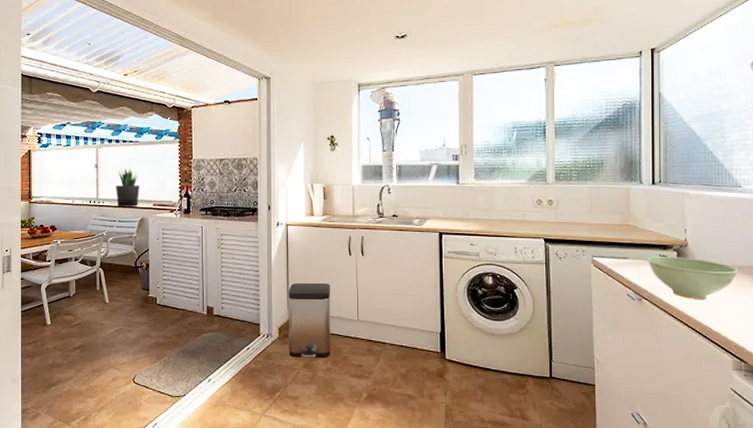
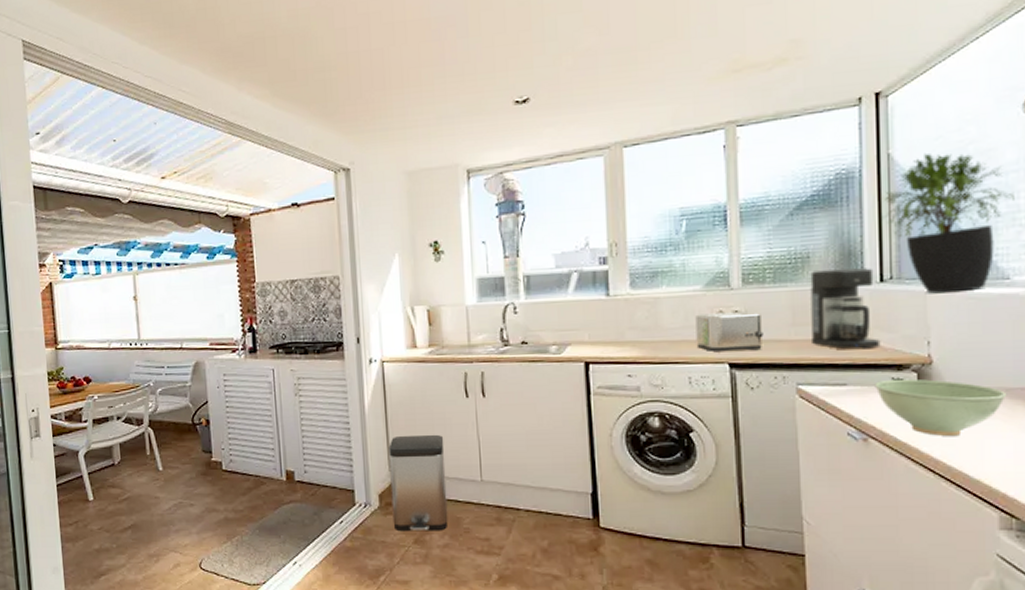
planter: present [115,168,140,207] -> none [160,298,192,350]
toaster: none [521,201,569,230] -> present [695,311,764,353]
coffee maker: none [602,174,652,233] -> present [810,268,881,350]
potted plant: none [654,93,745,195] -> present [882,153,1015,294]

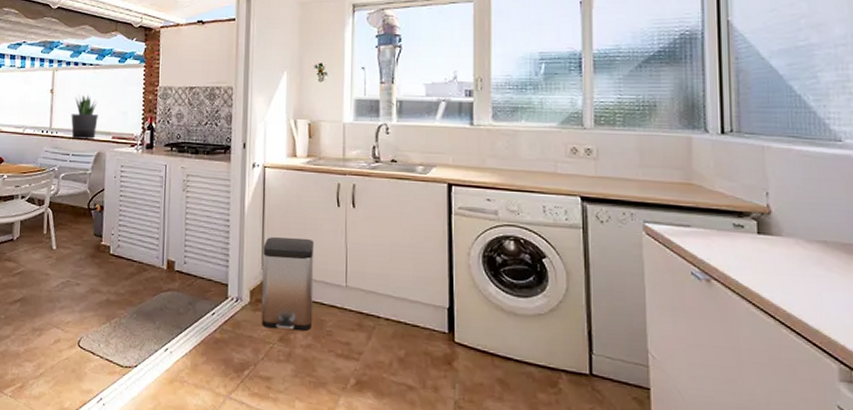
planter: none [160,298,192,350] -> present [71,94,98,140]
toaster: present [695,311,764,353] -> none [551,149,613,186]
coffee maker: present [810,268,881,350] -> none [656,119,722,194]
bowl: present [874,379,1007,437] -> none [717,225,843,286]
potted plant: present [882,153,1015,294] -> none [722,22,844,150]

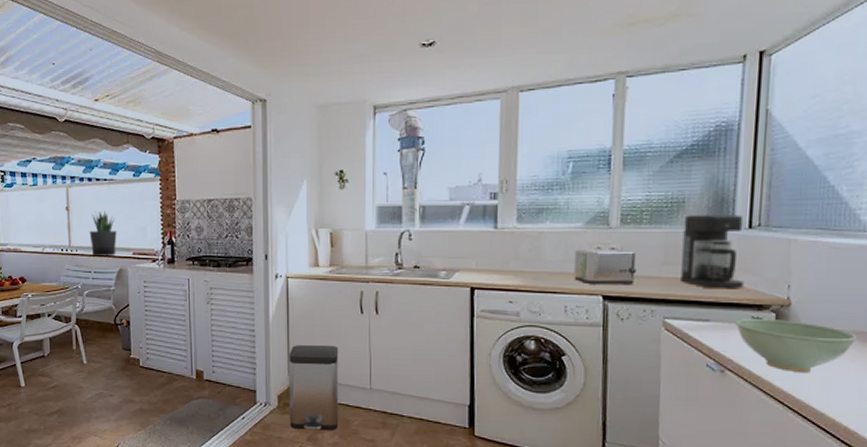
toaster: none [551,149,613,186] -> present [574,249,637,285]
coffee maker: none [656,119,722,194] -> present [679,215,744,289]
bowl: none [717,225,843,286] -> present [735,318,858,373]

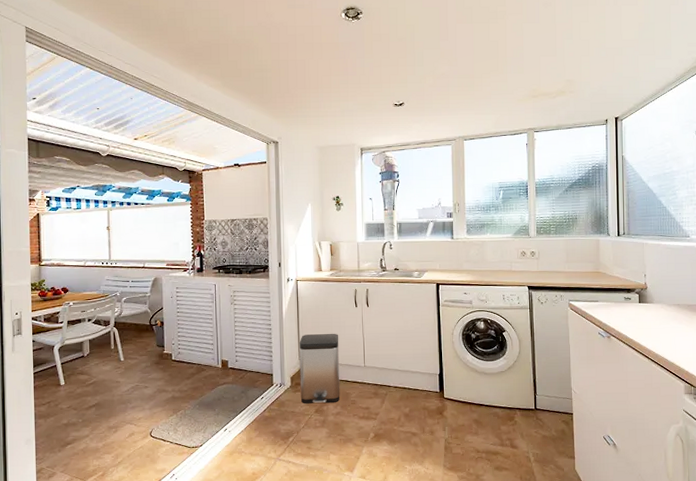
planter: present [89,211,117,256] -> none [128,229,153,268]
toaster: present [574,249,637,285] -> none [508,252,549,279]
coffee maker: present [679,215,744,289] -> none [577,227,618,279]
bowl: present [735,318,858,373] -> none [614,298,689,335]

